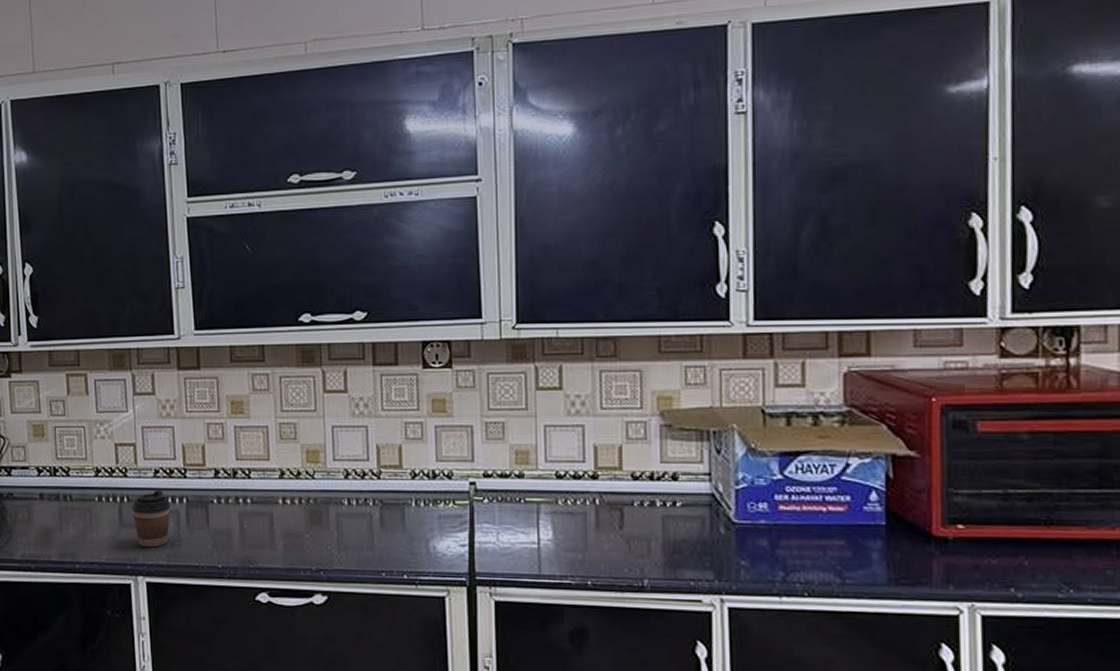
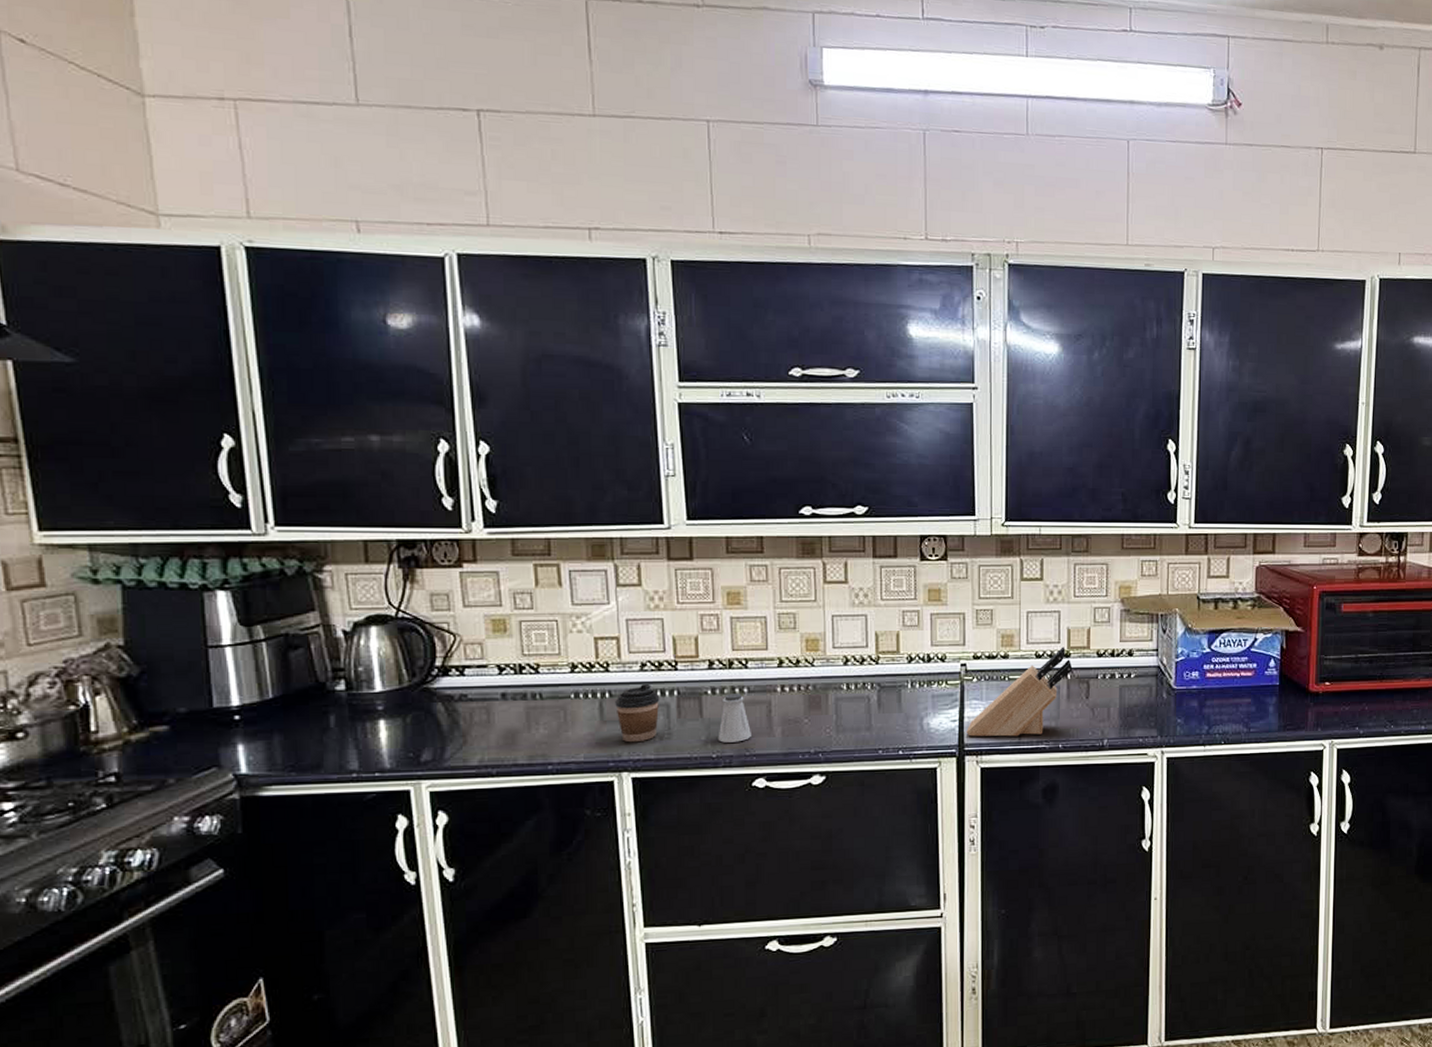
saltshaker: none [223,503,254,554] -> present [718,693,751,743]
knife block: none [477,466,602,568] -> present [966,647,1073,737]

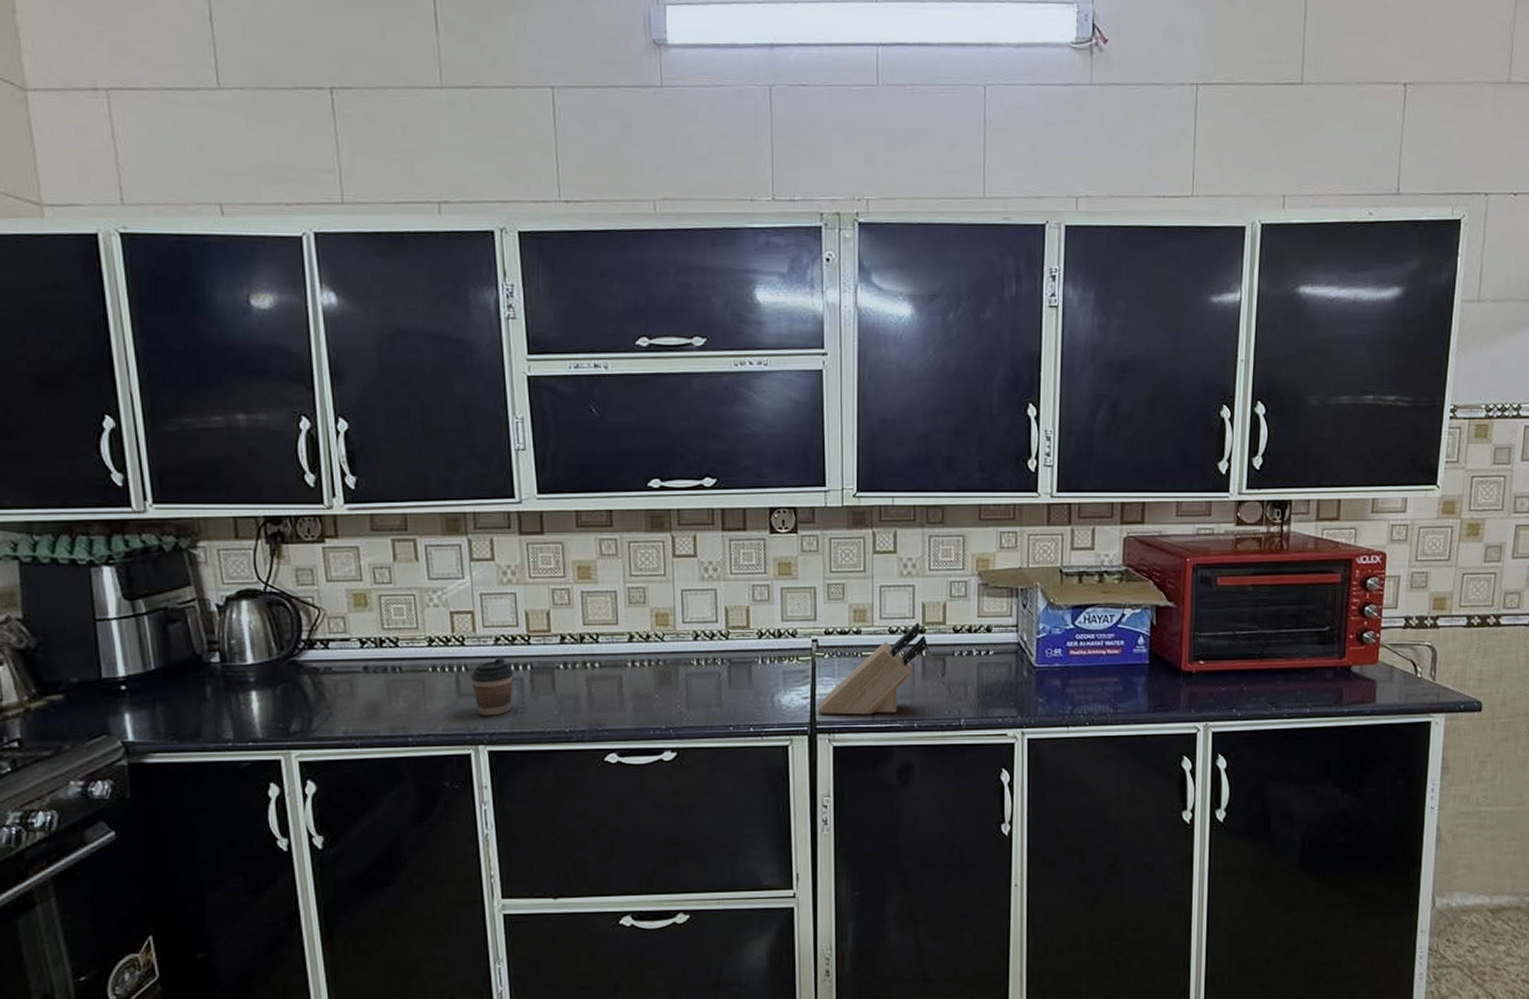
saltshaker: present [718,693,751,743] -> none [570,668,603,717]

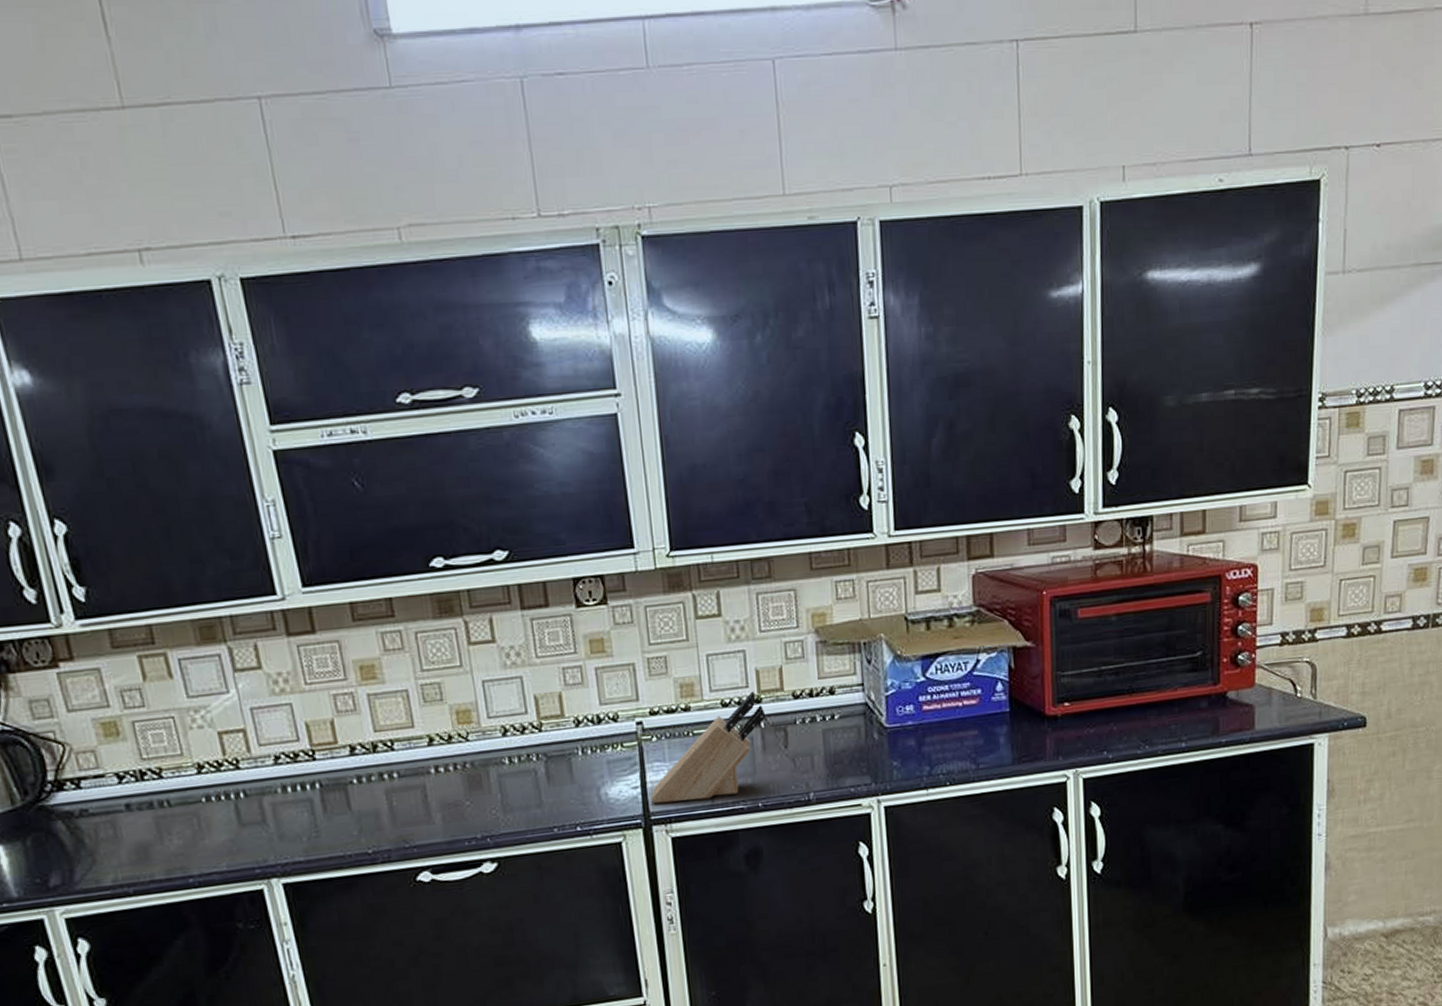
coffee cup: present [471,657,514,716] -> none [251,778,303,846]

